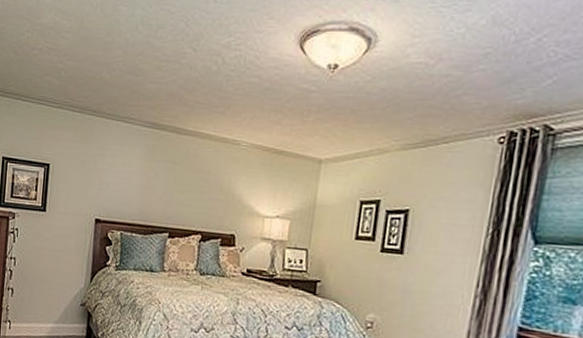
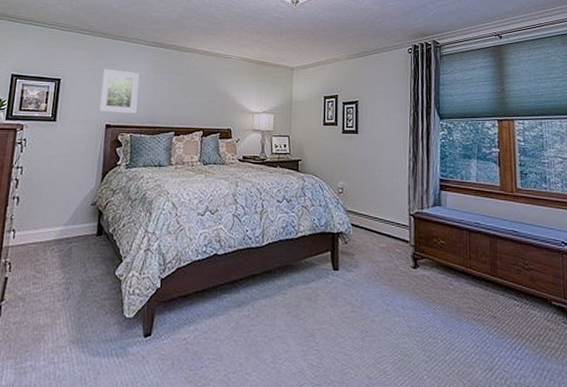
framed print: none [88,153,132,209] -> present [98,68,140,114]

